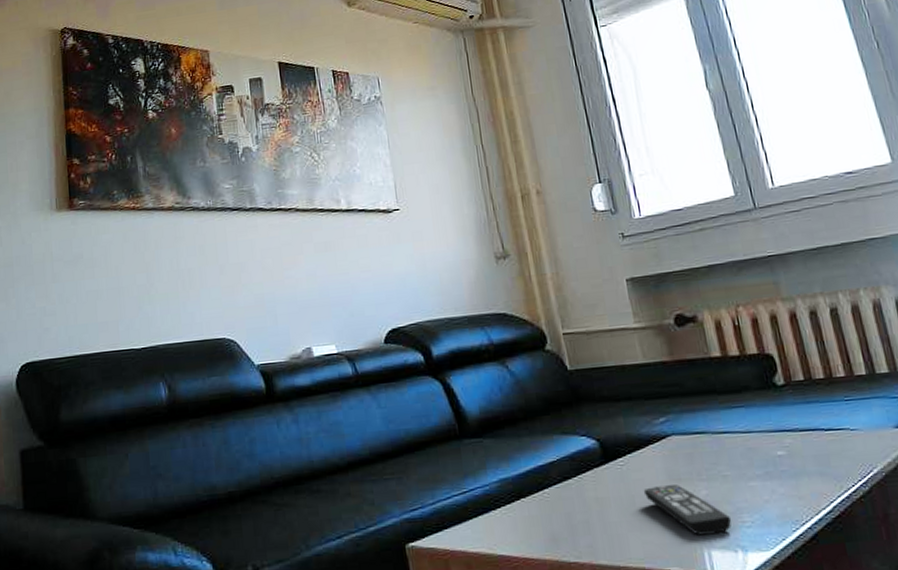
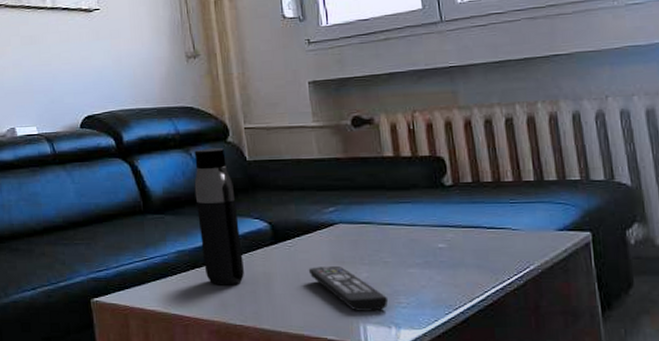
water bottle: none [511,358,575,517] -> present [194,148,244,285]

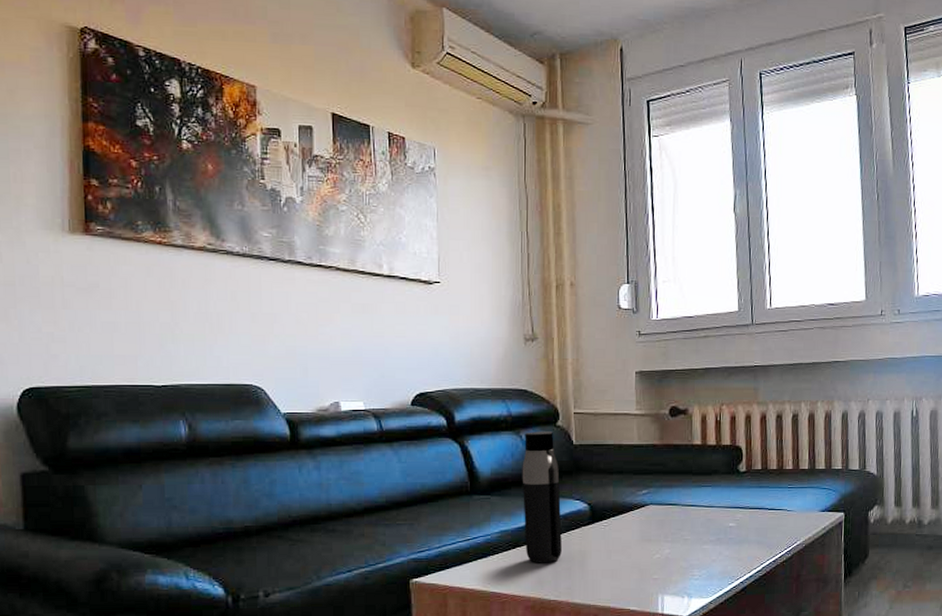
remote control: present [308,267,389,311] -> none [619,544,685,584]

